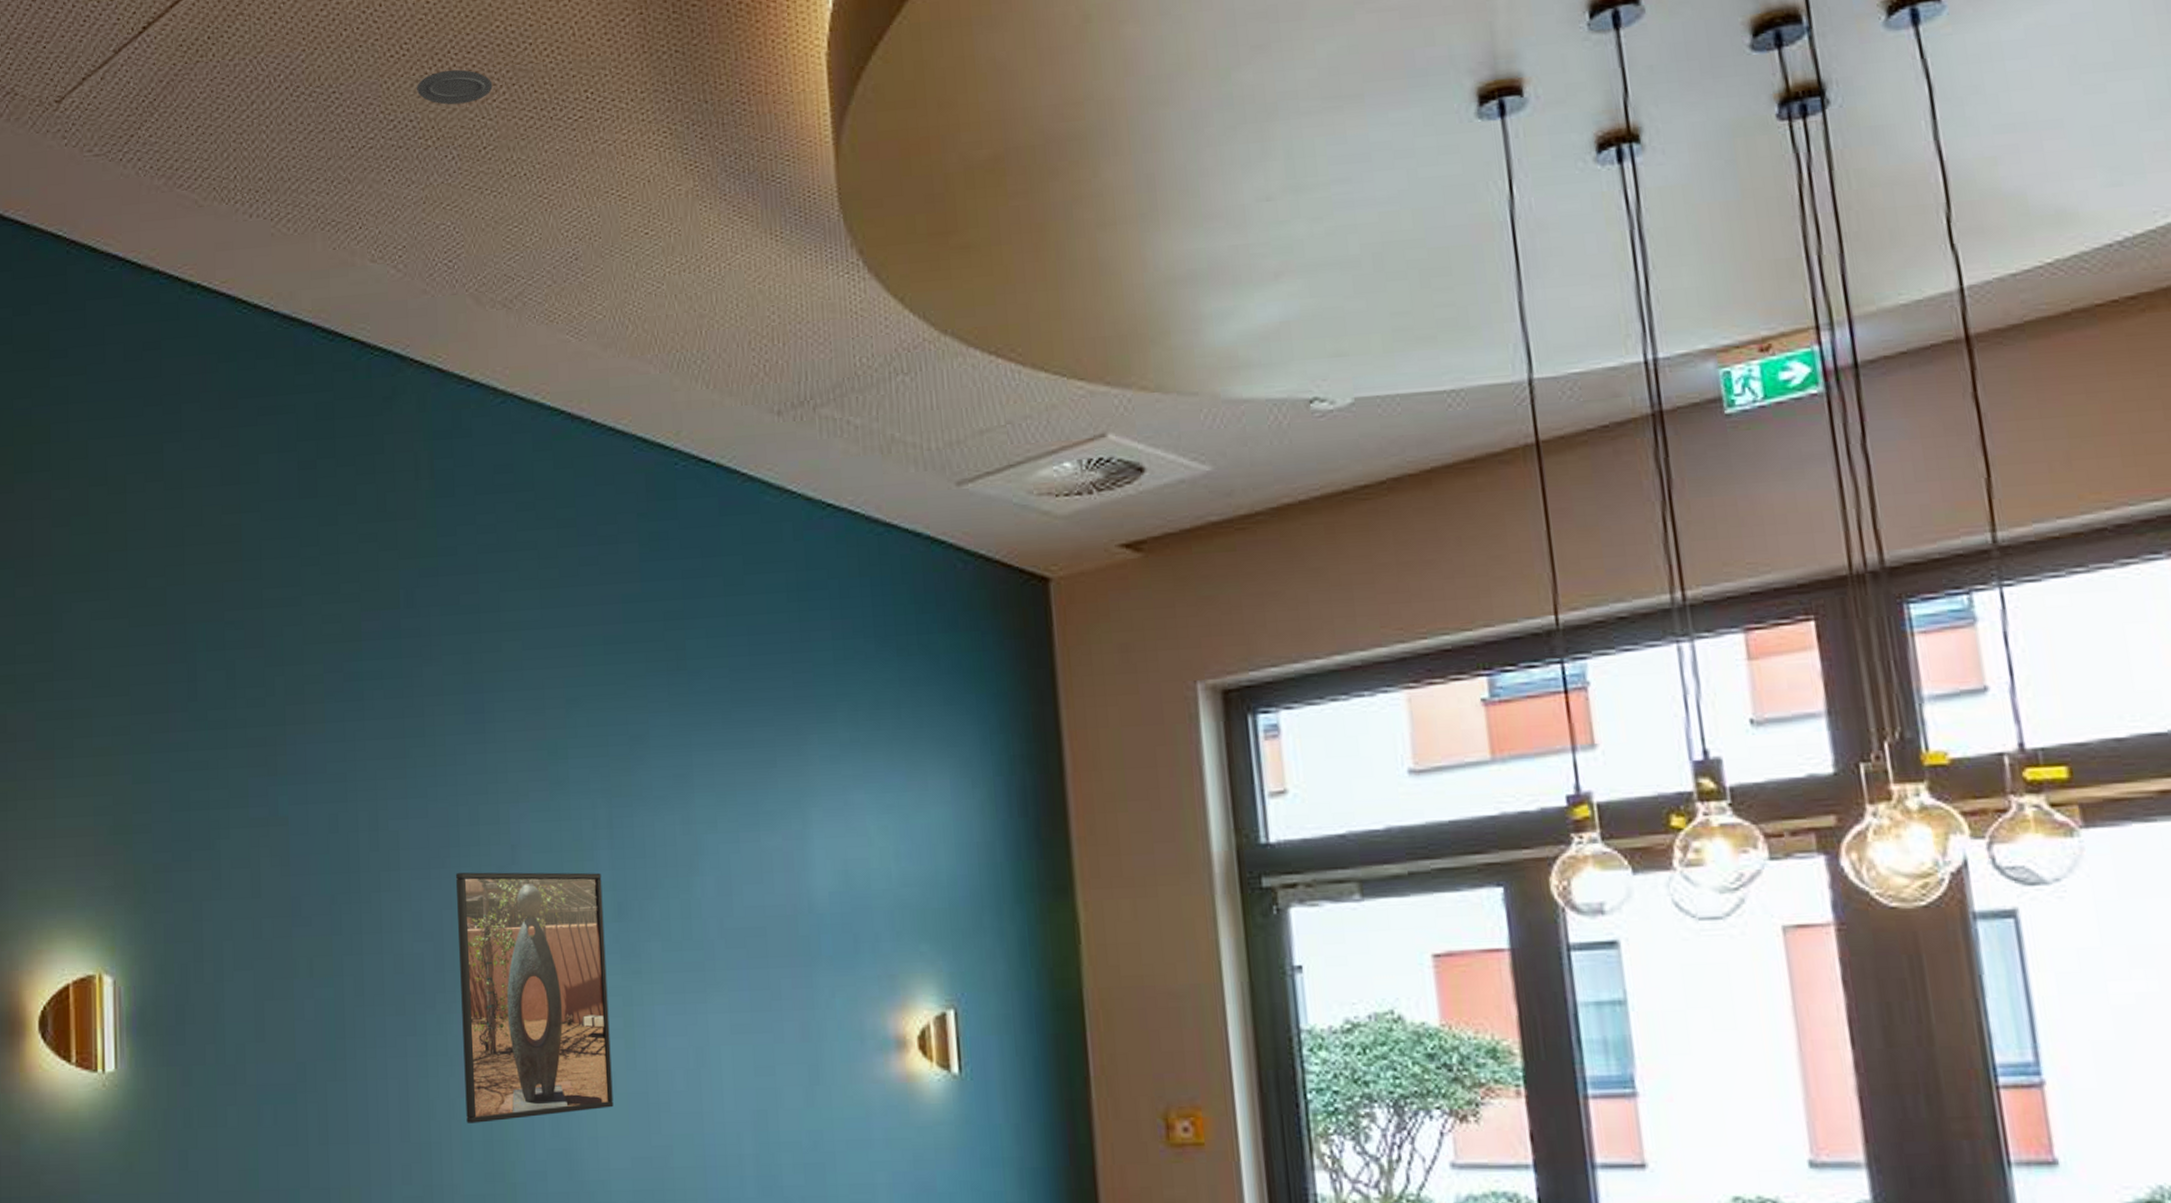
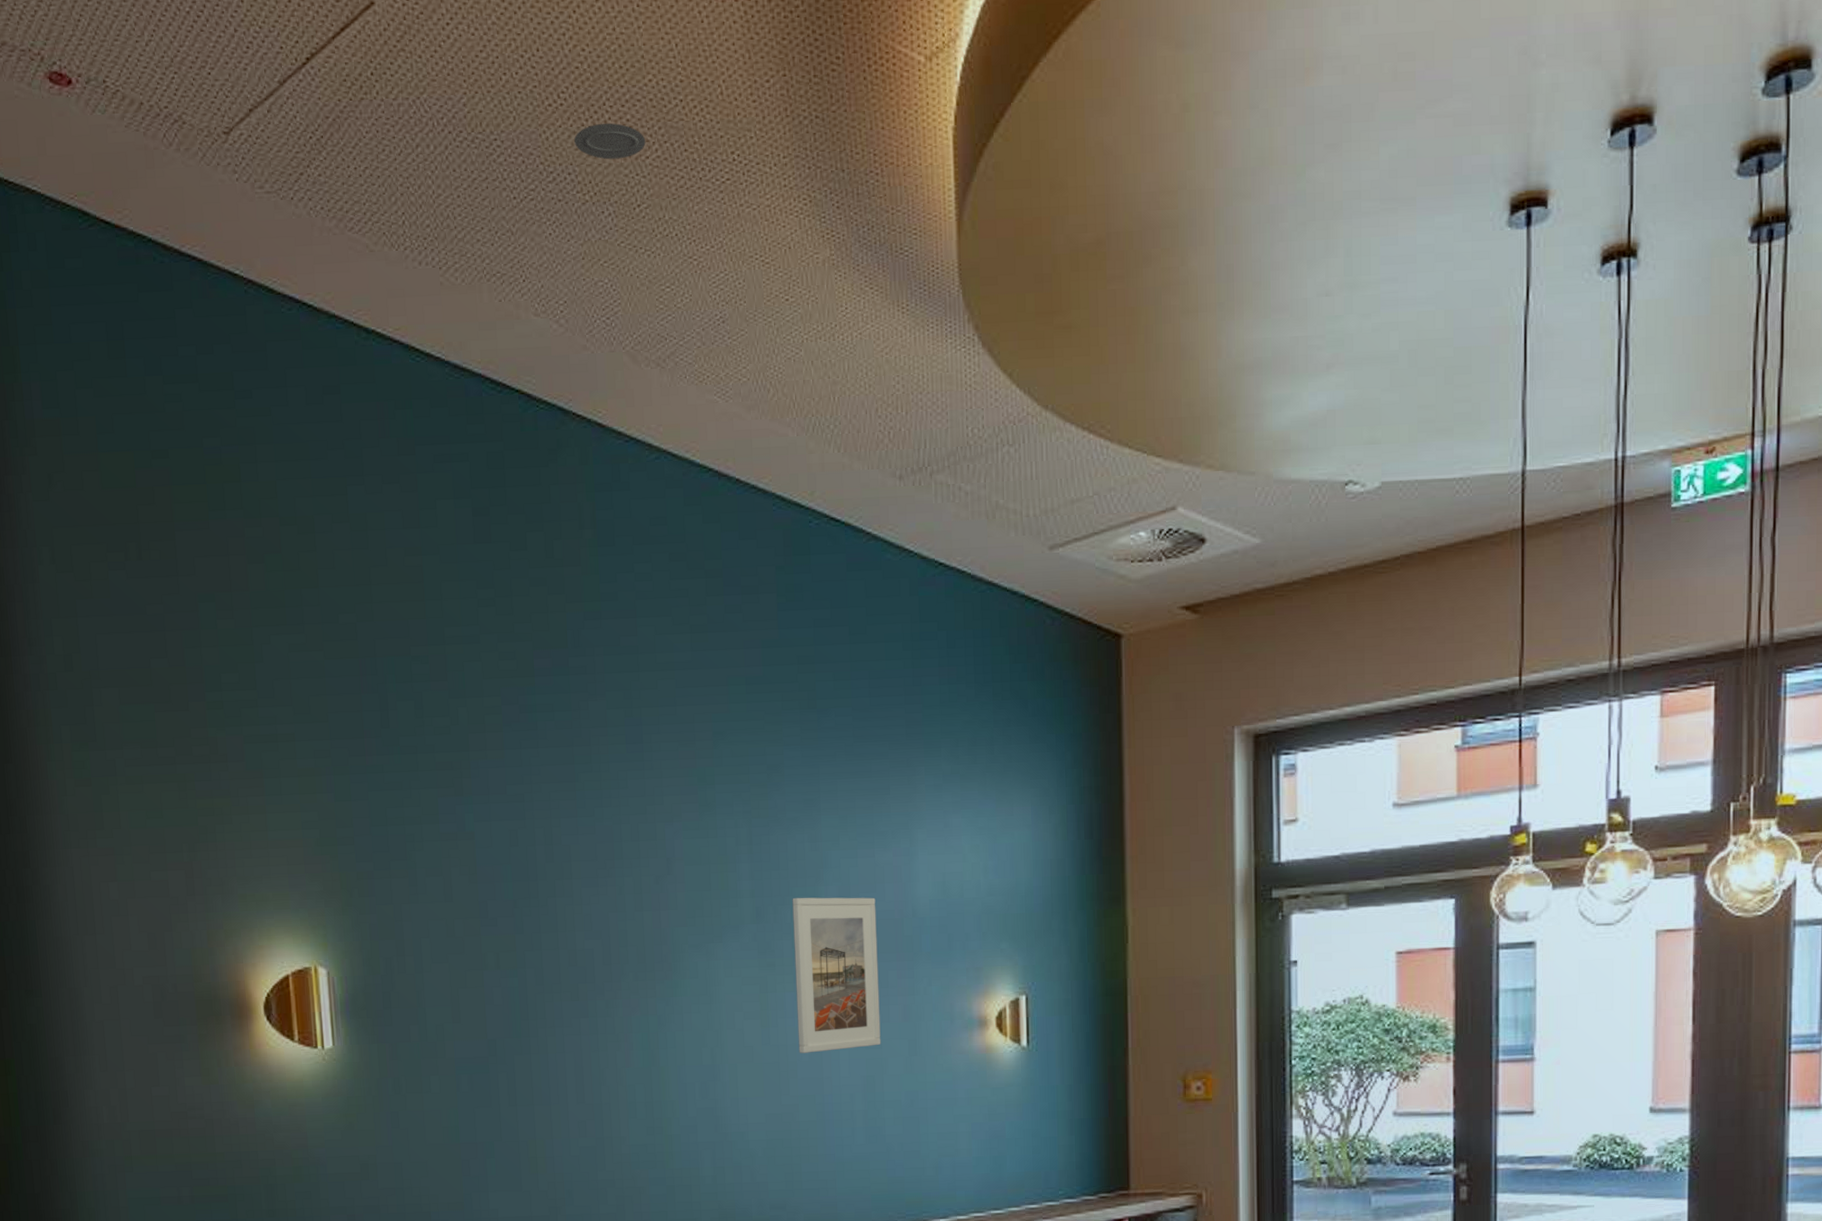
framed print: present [456,872,614,1123] -> none [620,881,751,1088]
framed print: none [661,889,774,1081] -> present [792,897,881,1053]

